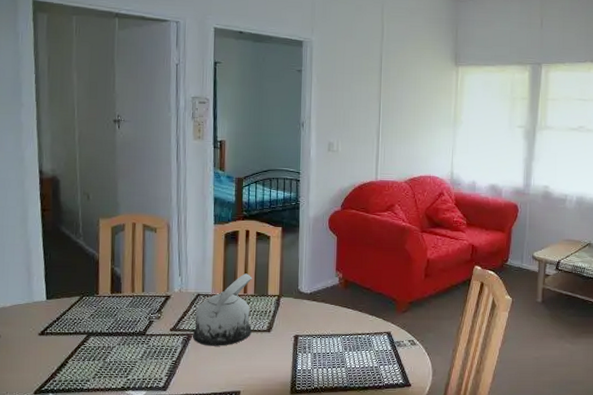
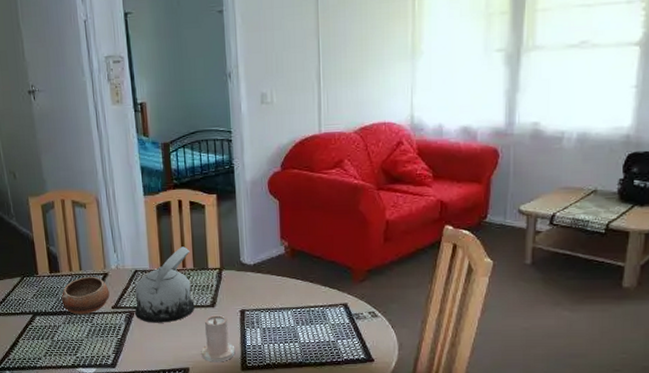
bowl: none [119,298,170,336] -> present [61,276,110,315]
candle: none [253,339,286,386] -> present [201,314,236,362]

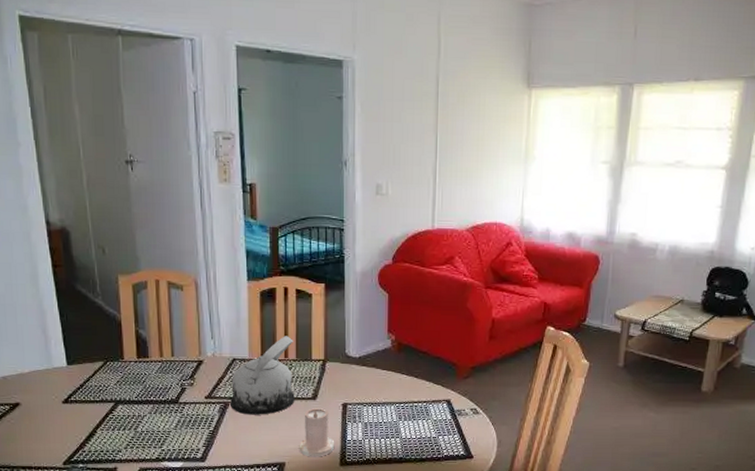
bowl: present [61,276,110,315] -> none [148,363,203,405]

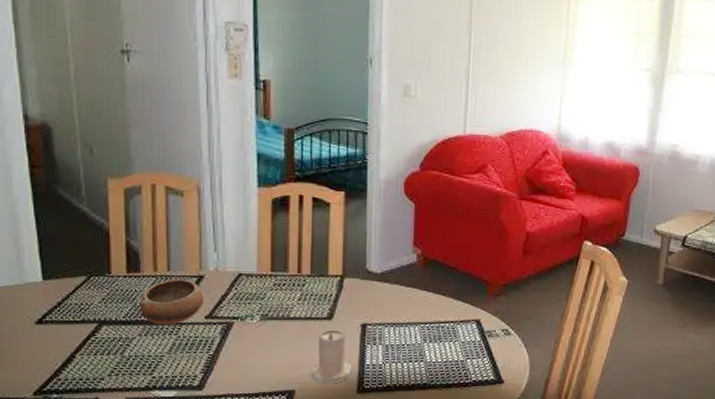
bowl: none [148,363,203,405] -> present [139,278,204,325]
teapot: present [230,336,295,415] -> none [234,249,308,337]

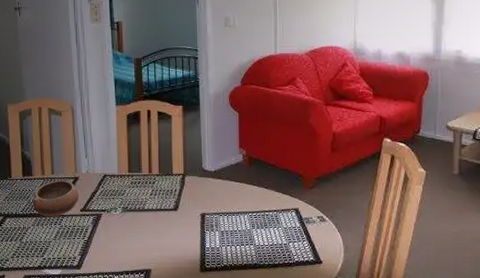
candle: present [311,328,352,384] -> none [163,217,195,264]

